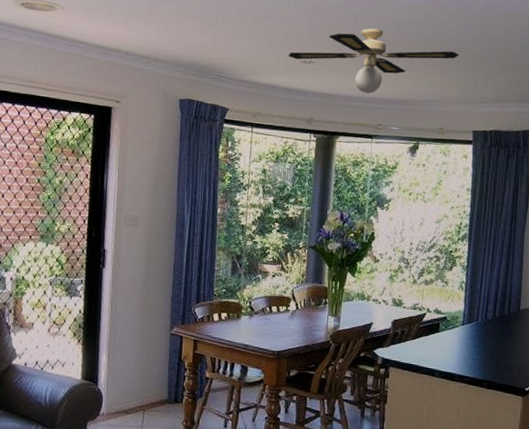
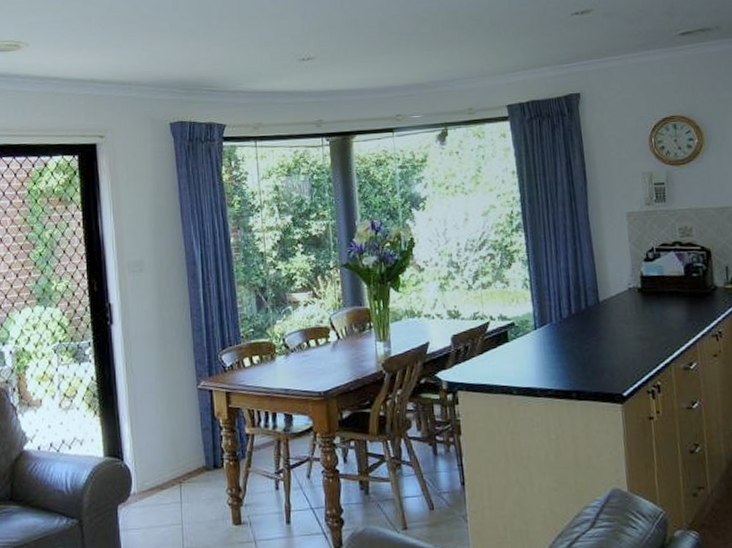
ceiling fan: present [288,28,459,94] -> none [283,10,476,83]

